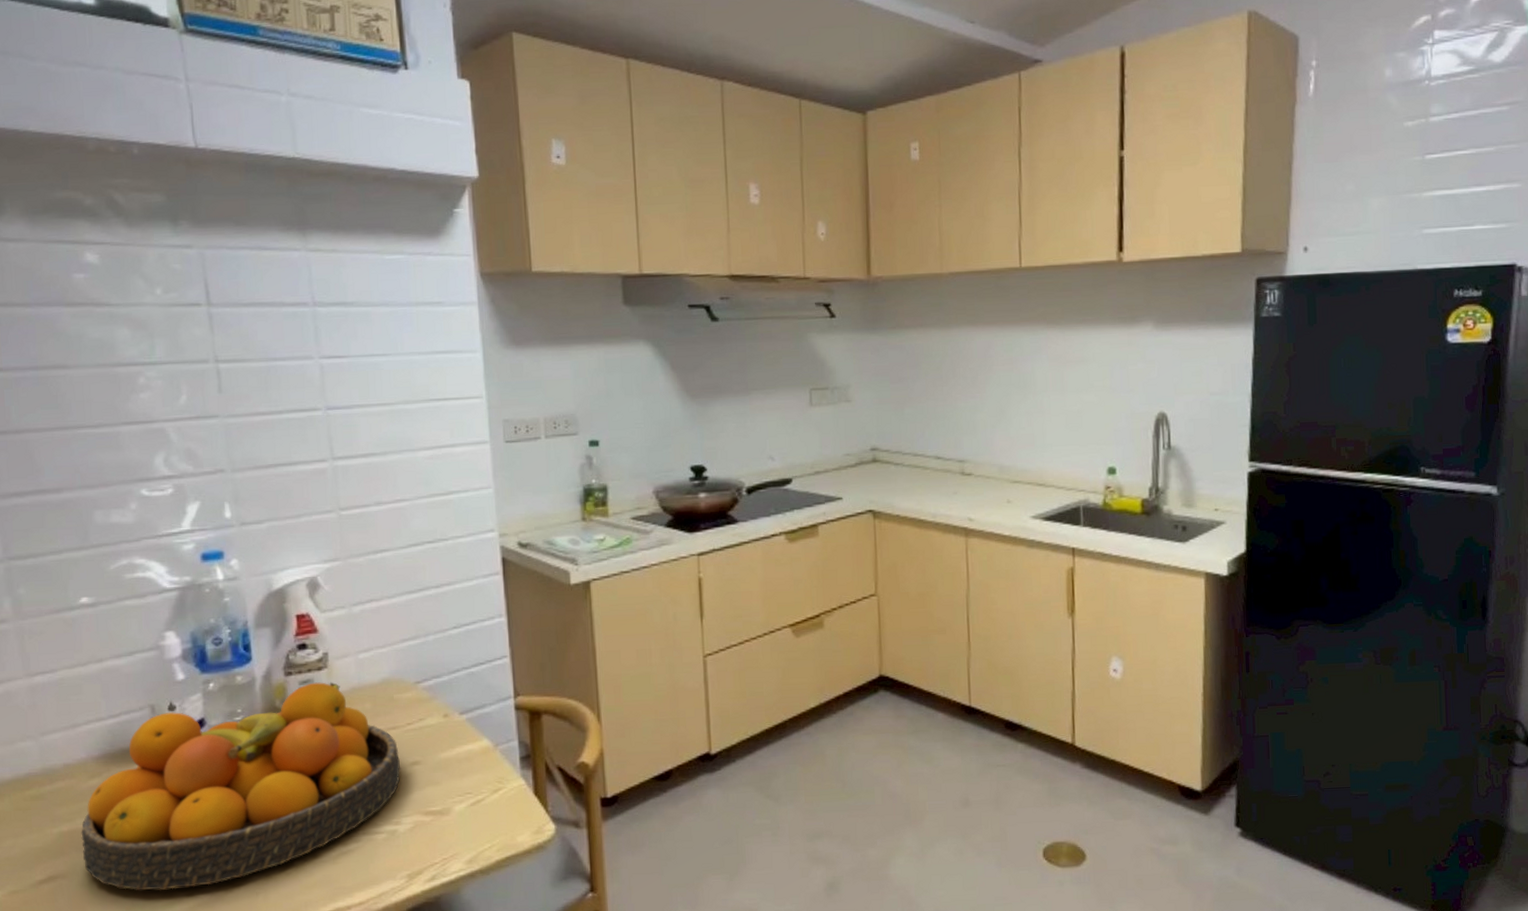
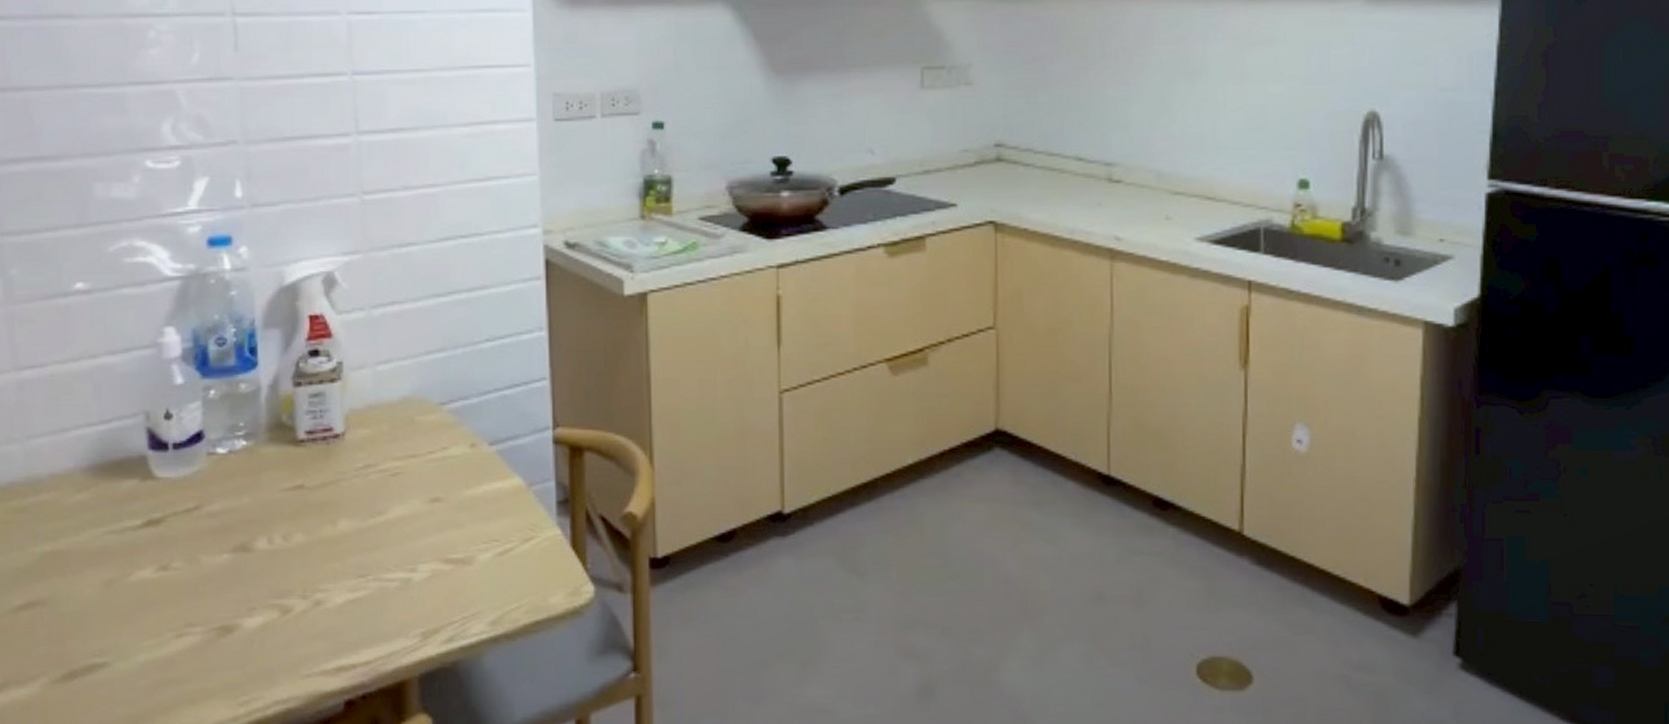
fruit bowl: present [81,682,400,891] -> none [64,396,418,629]

